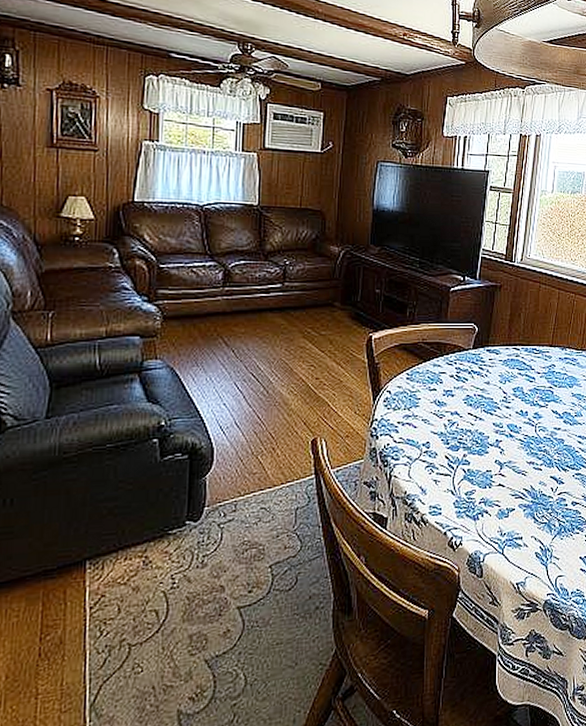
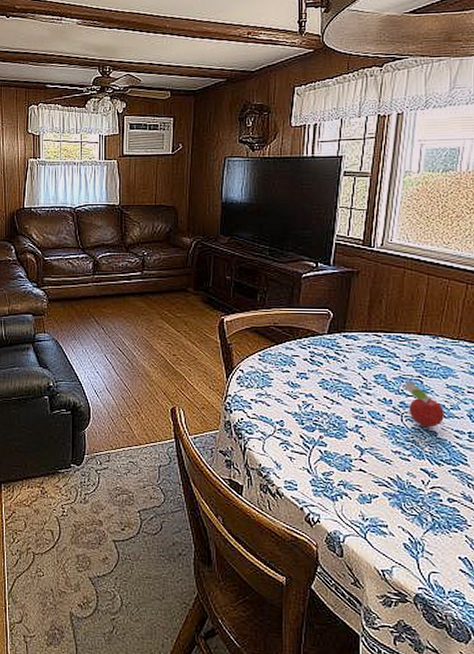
fruit: none [538,391,570,436] -> present [404,380,444,428]

